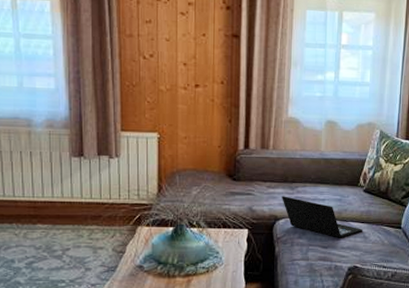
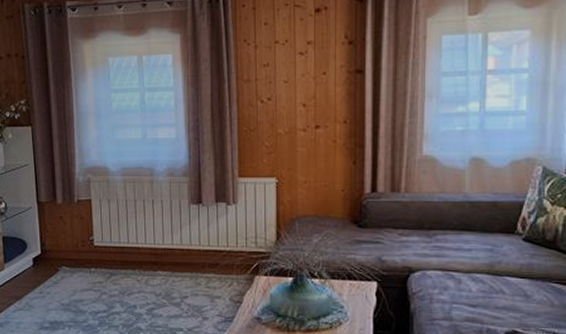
laptop: present [282,196,364,238] -> none [417,245,524,296]

